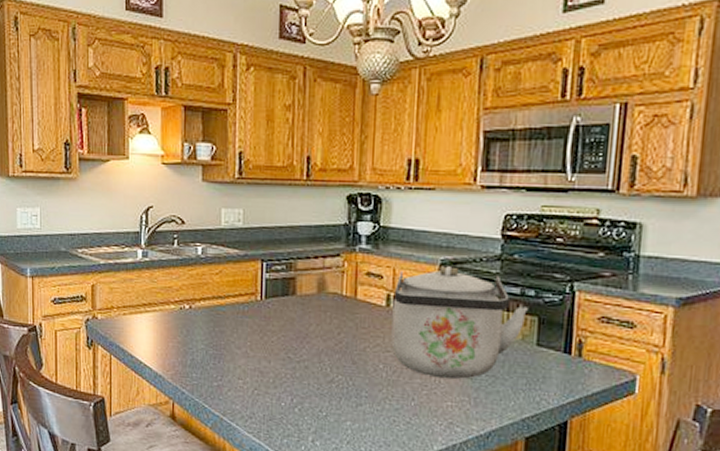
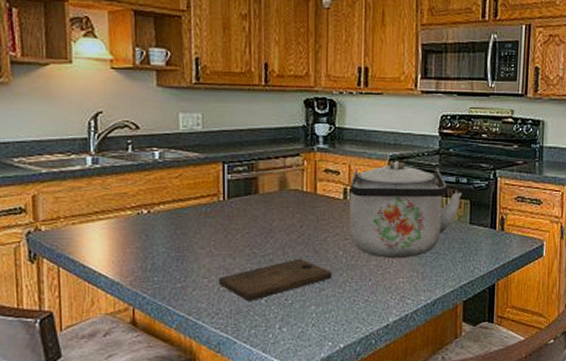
cutting board: none [252,368,371,408] -> present [218,258,333,301]

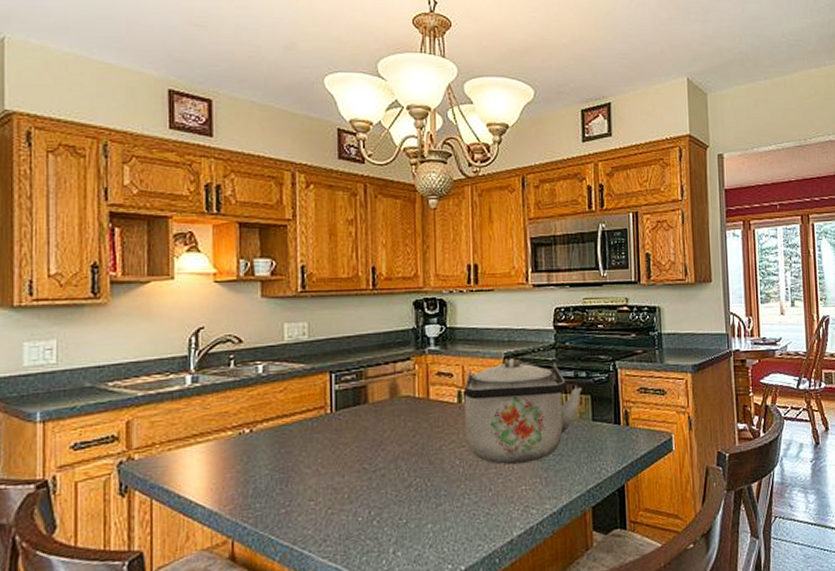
cutting board: present [218,258,333,301] -> none [326,471,450,523]

